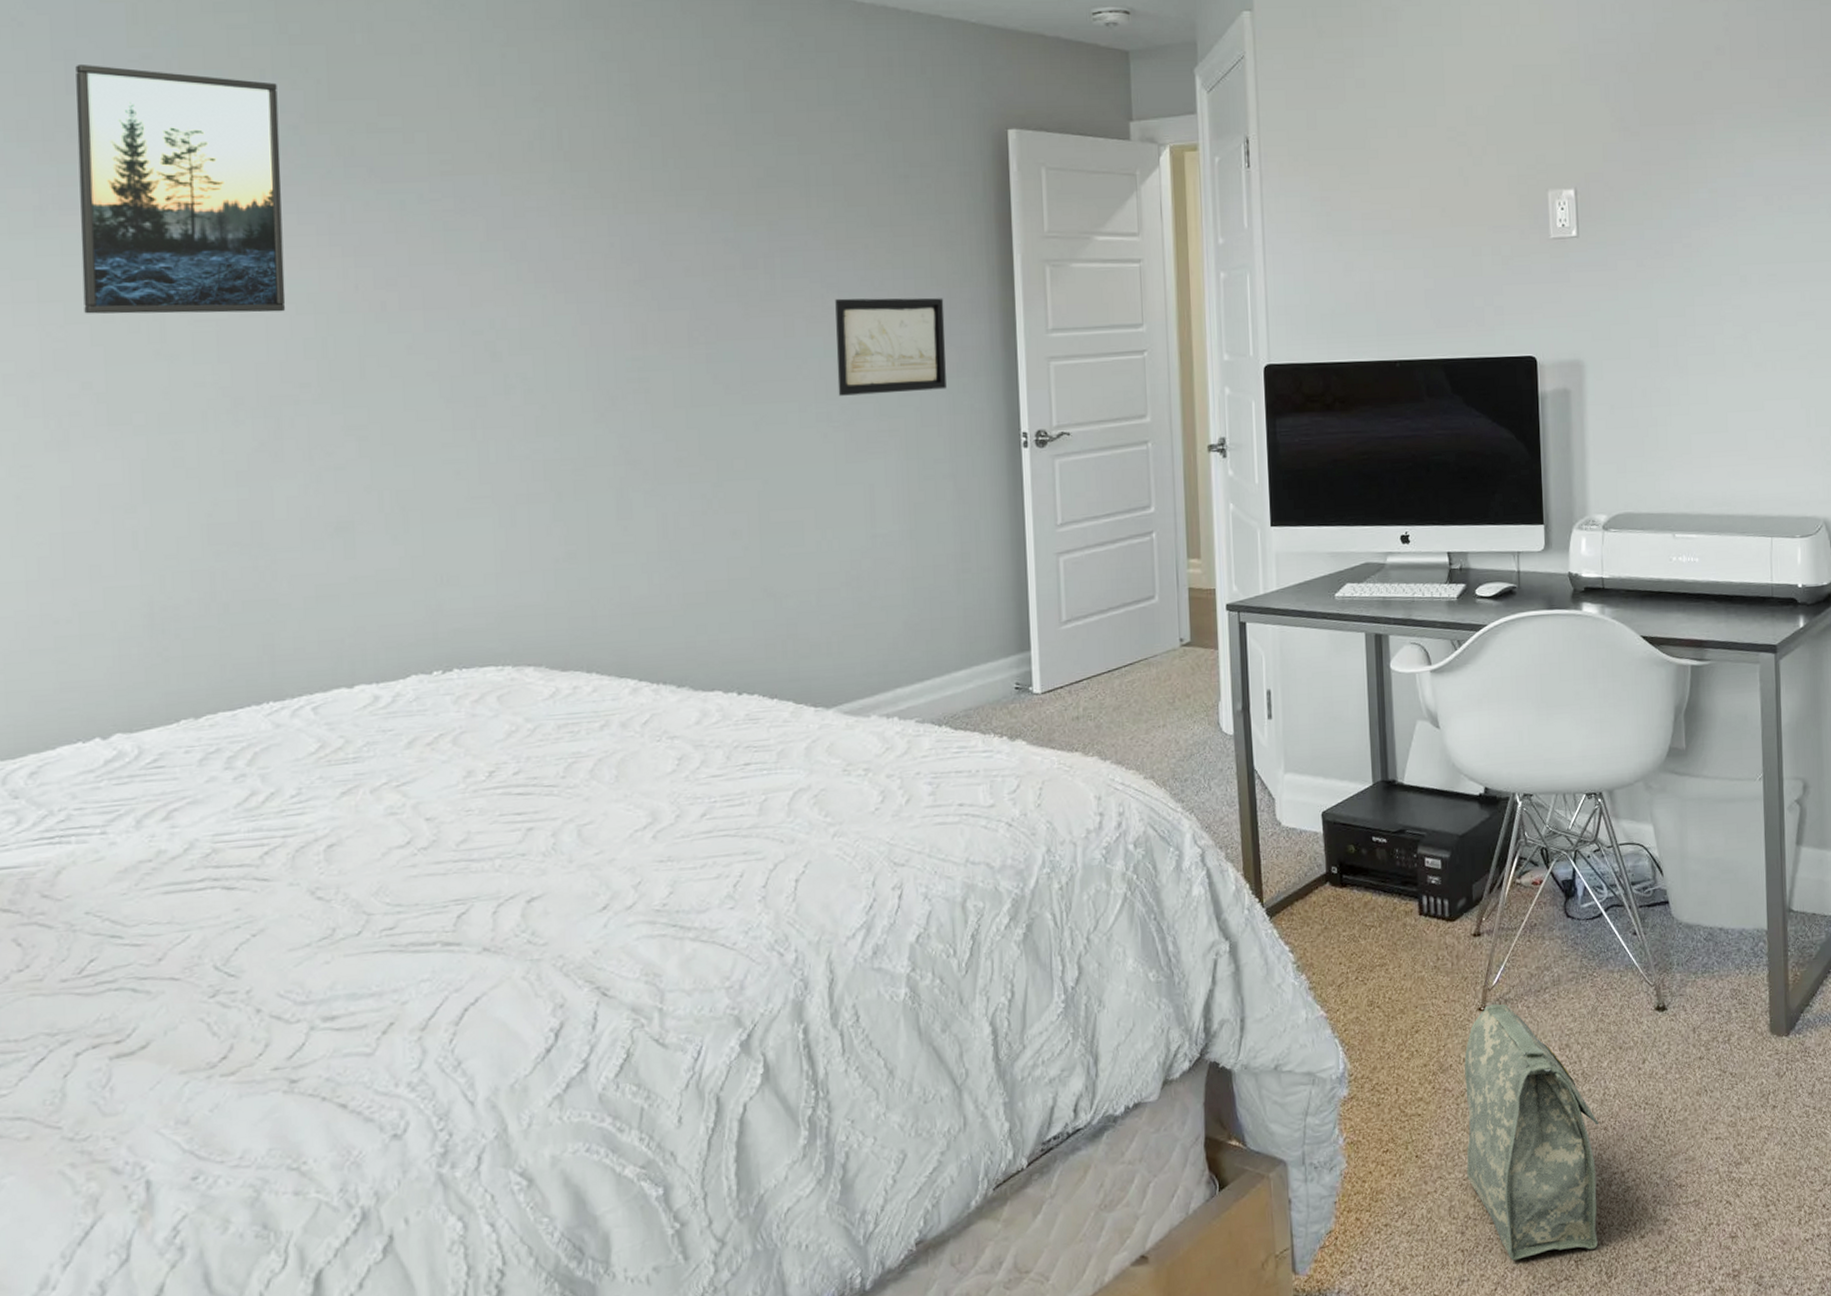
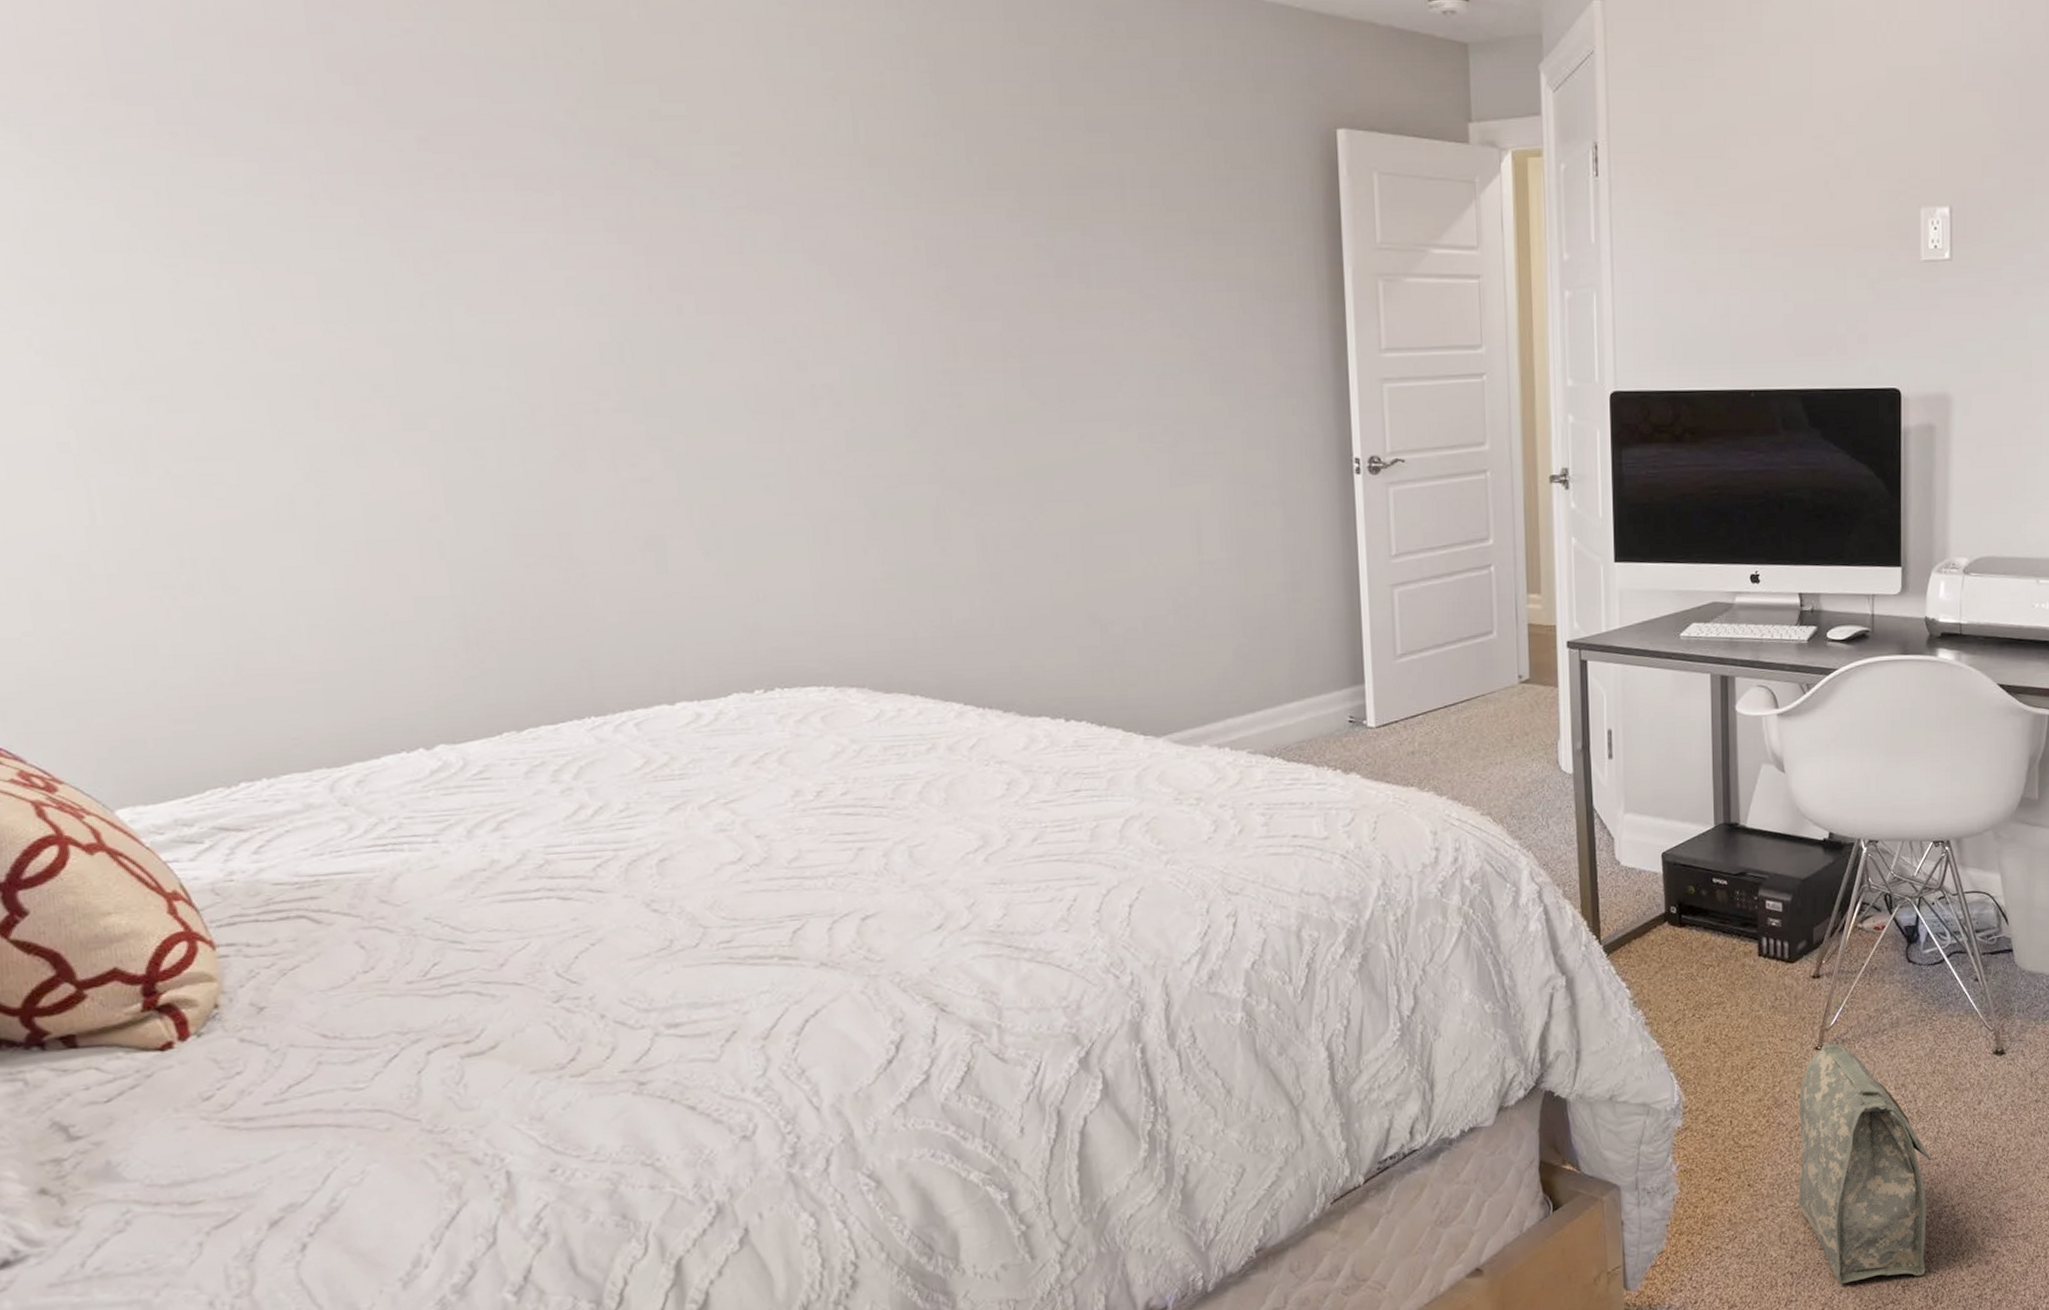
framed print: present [75,63,286,314] -> none [334,38,578,314]
wall art: present [835,298,946,396] -> none [1155,311,1274,415]

